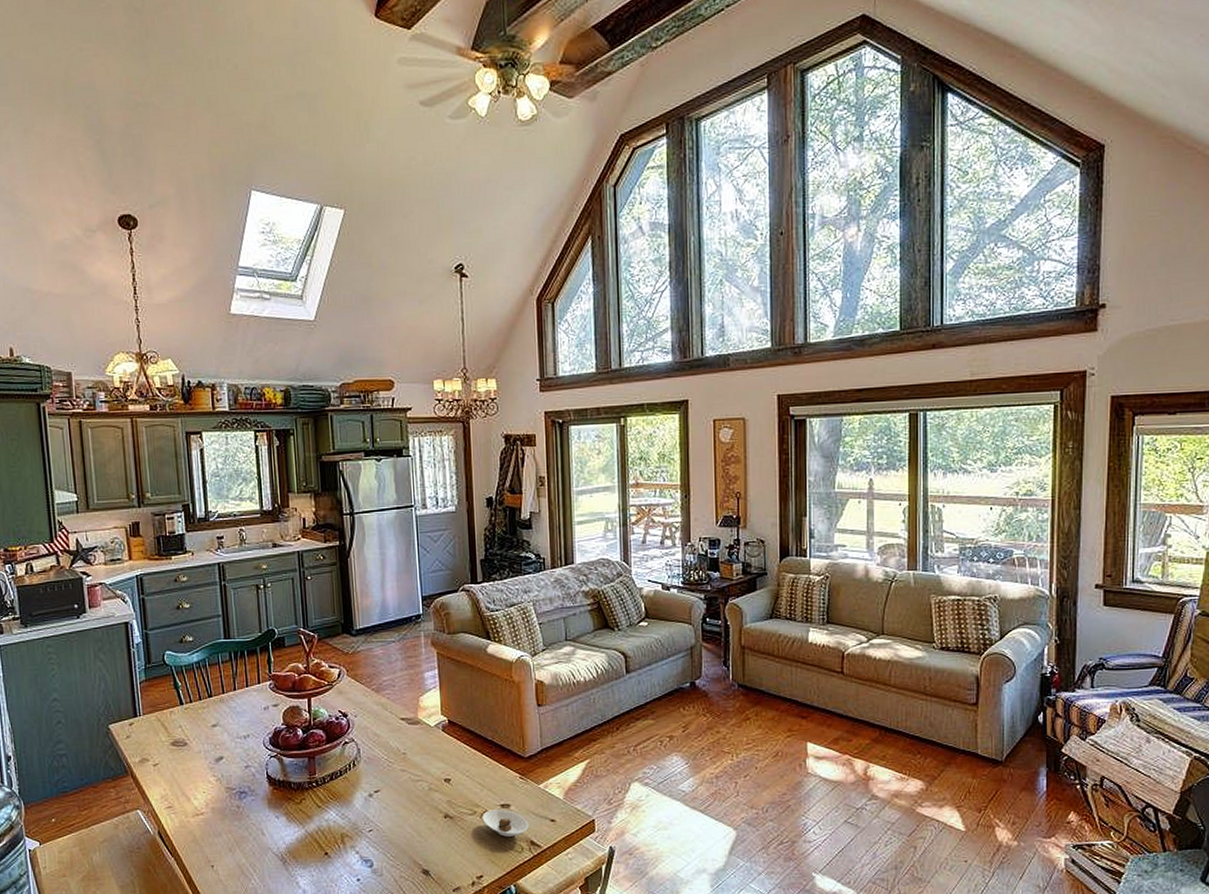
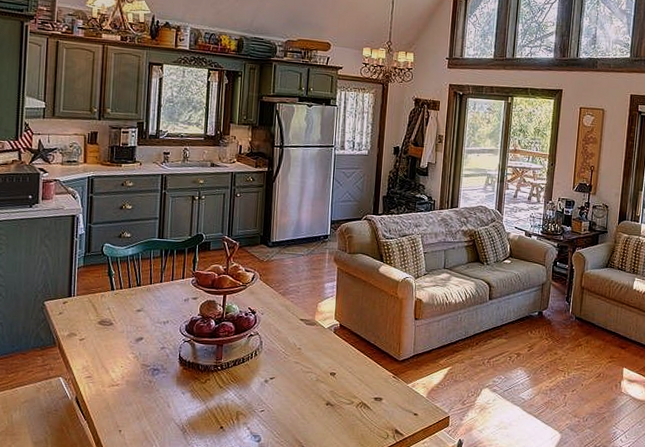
saucer: present [482,810,529,837] -> none [357,401,396,425]

